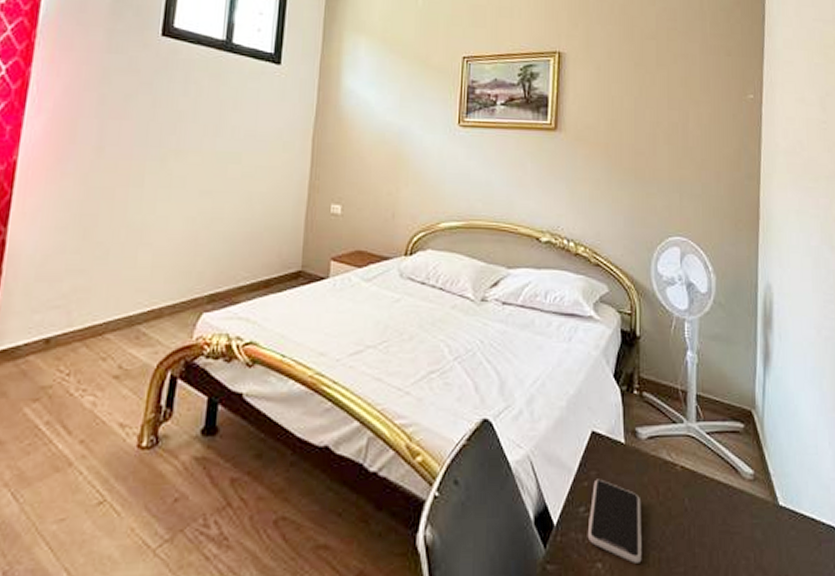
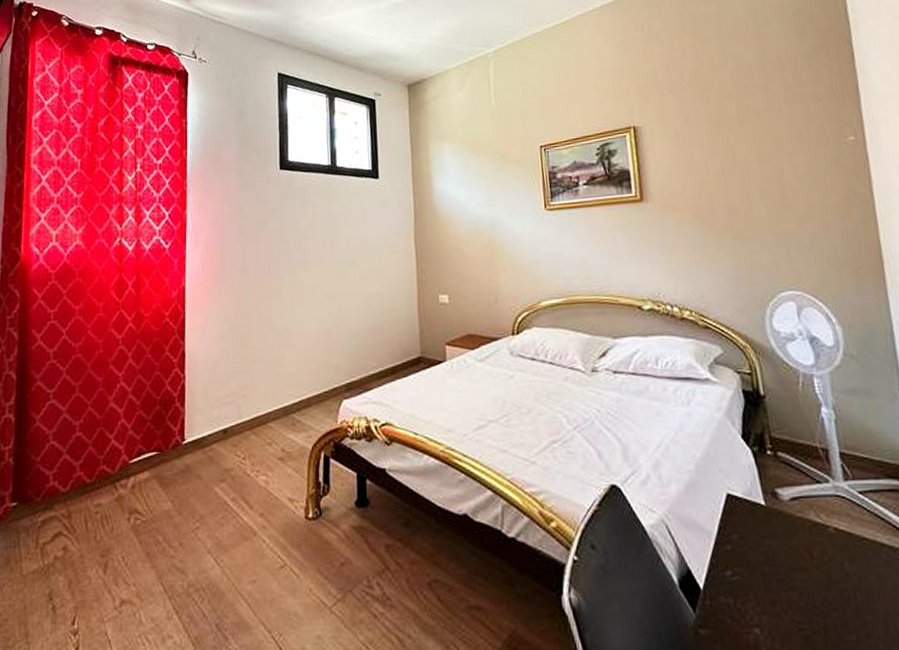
smartphone: present [587,479,642,563] -> none [737,542,805,630]

